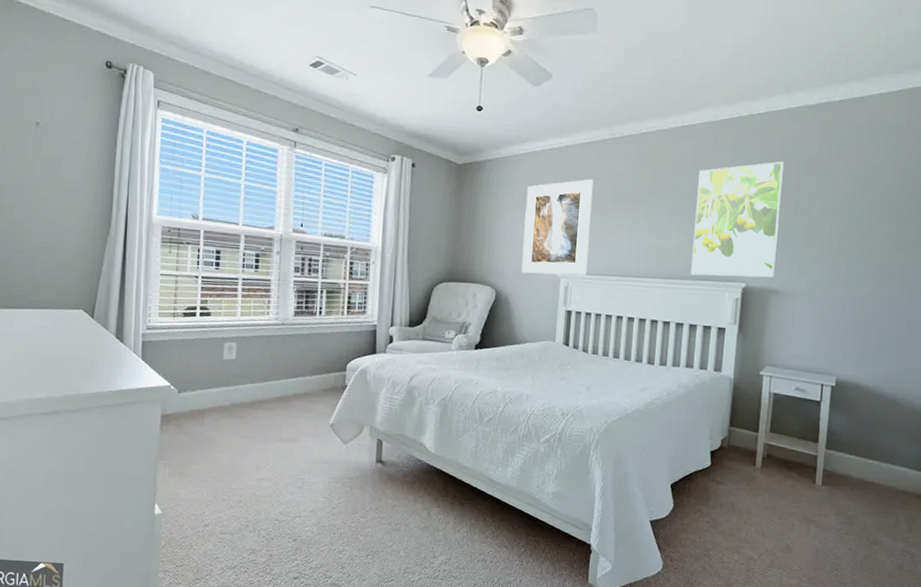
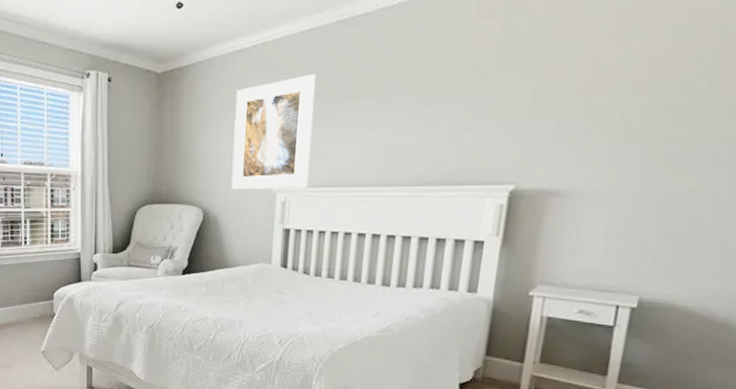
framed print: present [691,161,784,278] -> none [439,23,578,179]

